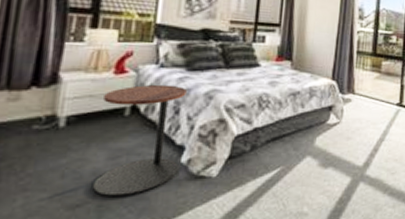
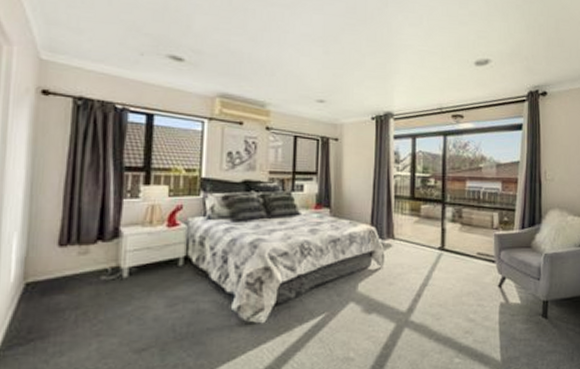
side table: present [93,84,187,197] -> none [155,235,233,342]

